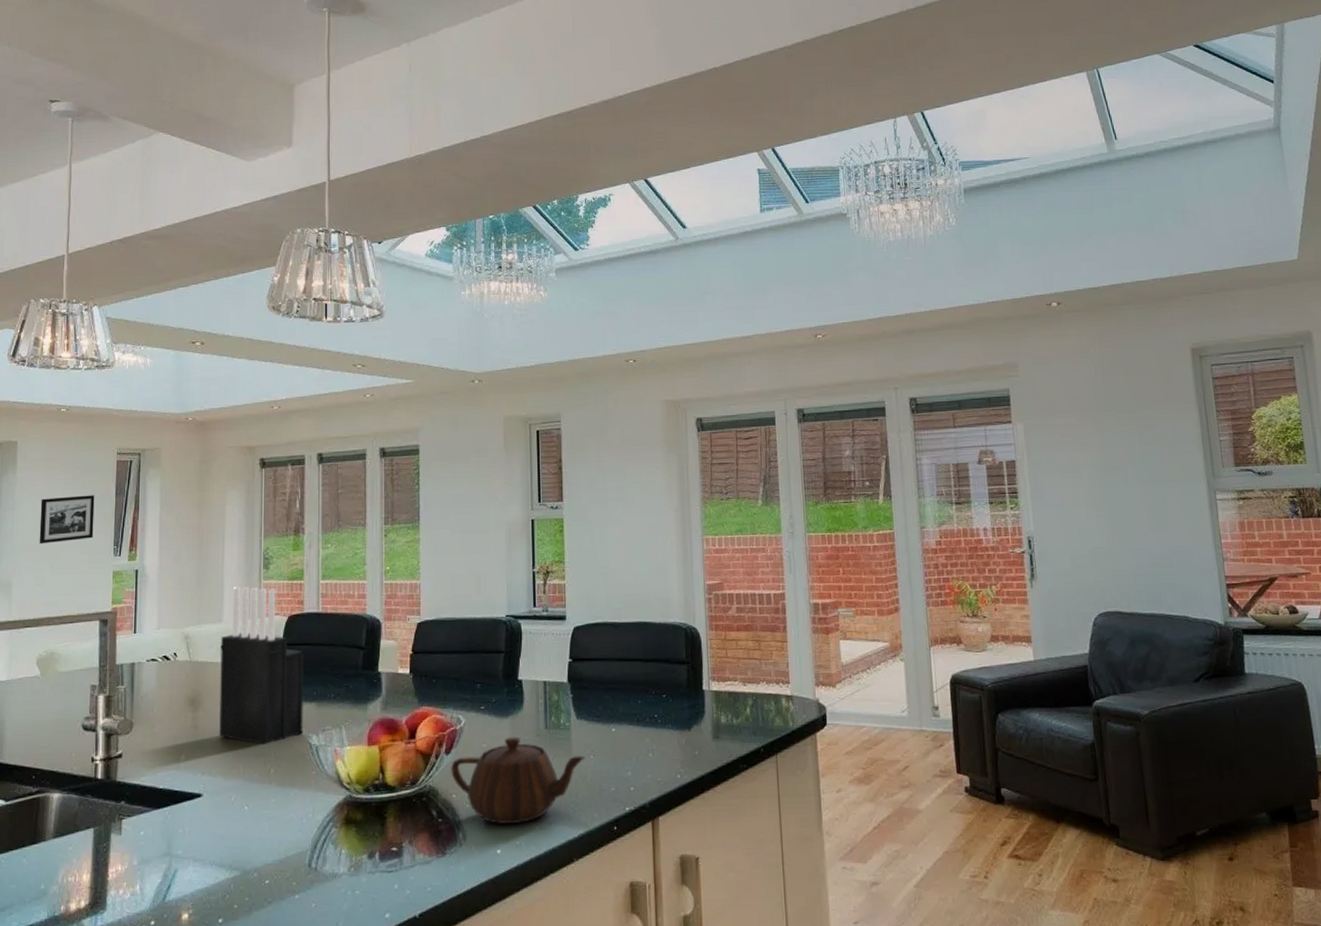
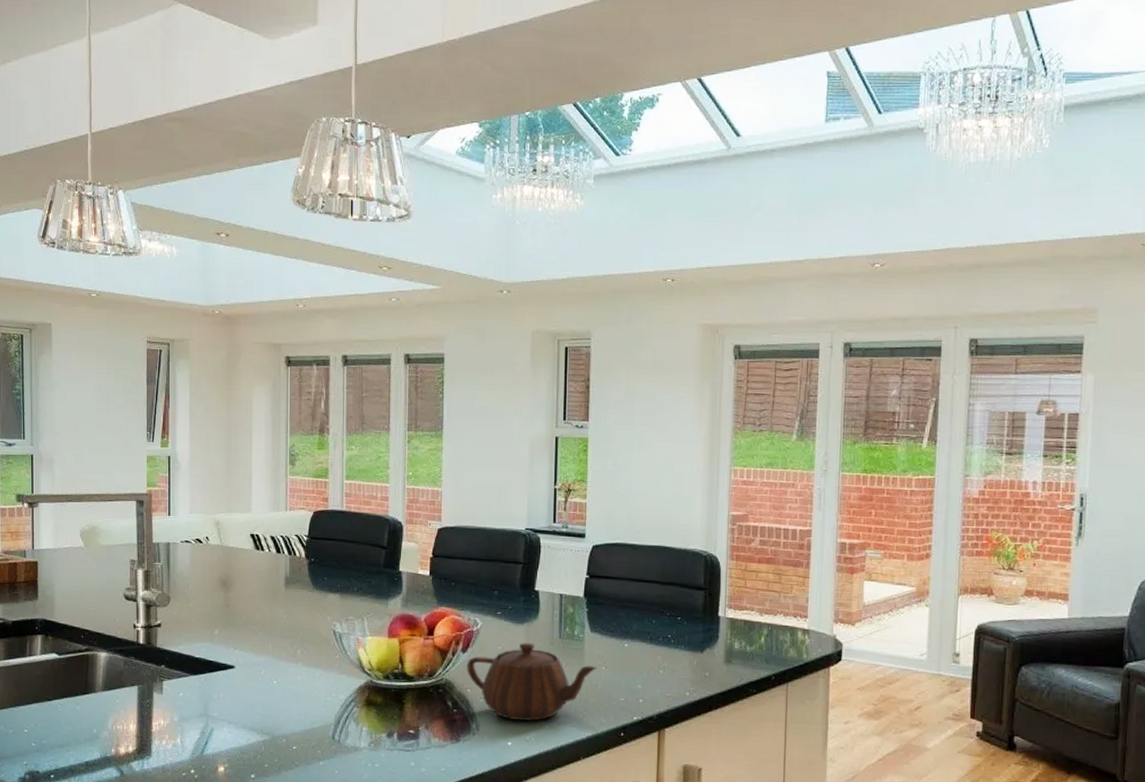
picture frame: present [39,495,95,544] -> none [76,380,127,425]
knife block: present [219,586,304,744] -> none [249,479,328,628]

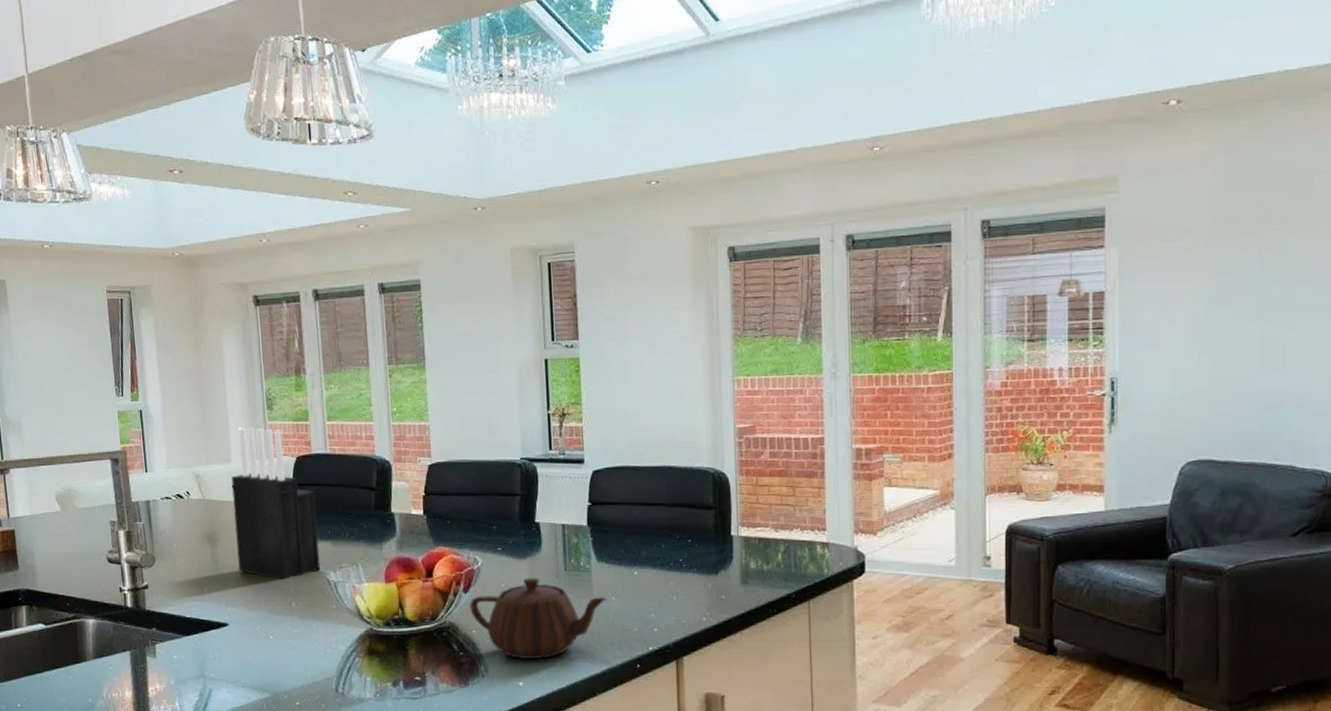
knife block: none [249,479,328,628] -> present [231,427,321,579]

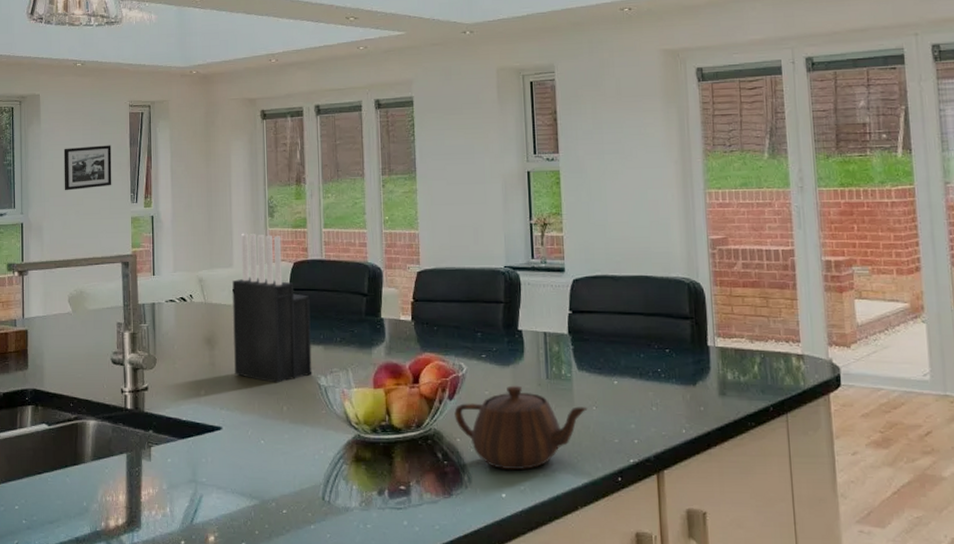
picture frame: none [37,334,94,385] -> present [63,145,112,191]

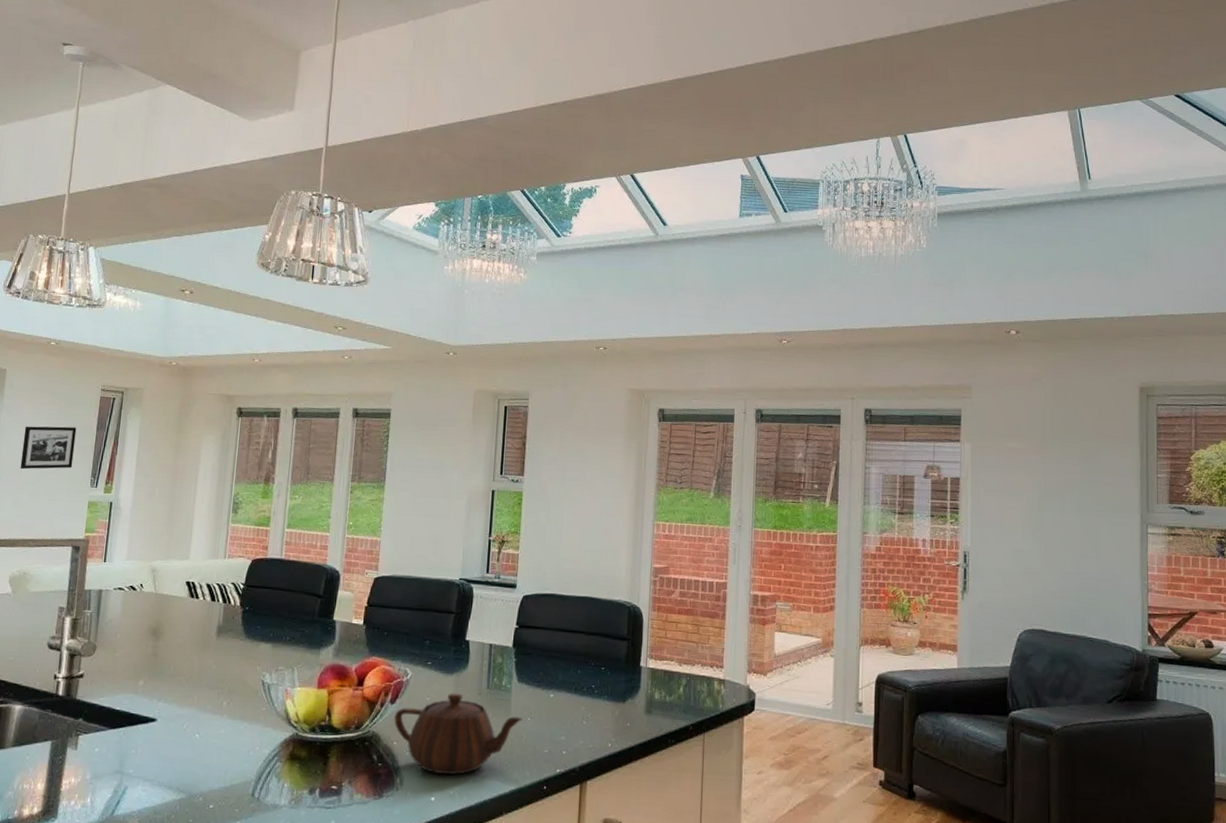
knife block: present [232,233,312,383] -> none [177,526,264,678]

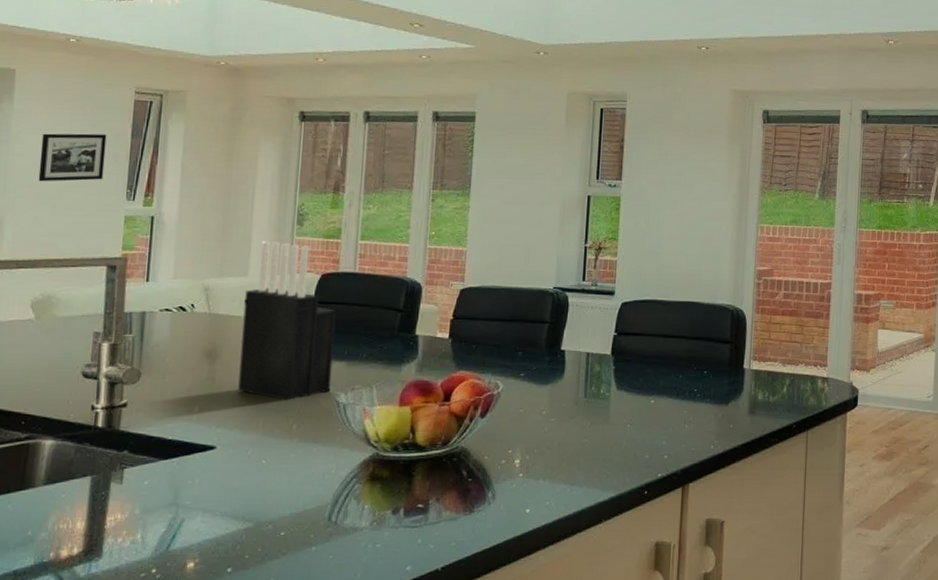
knife block: none [177,526,264,678] -> present [238,240,337,400]
teapot: present [394,693,523,775] -> none [484,403,622,486]

